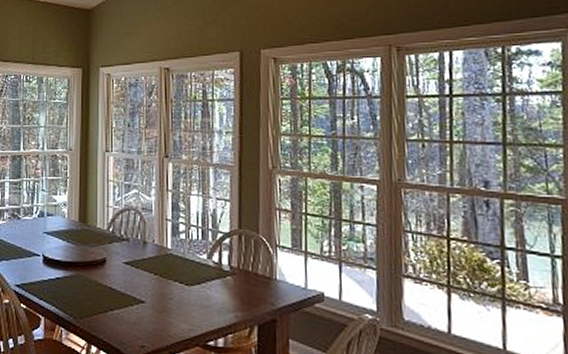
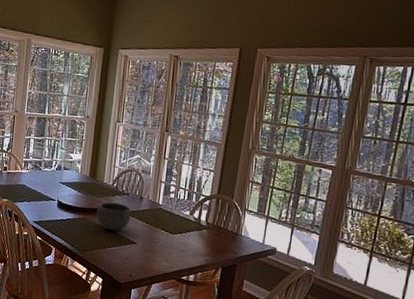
bowl: none [92,251,135,289] -> present [96,202,131,232]

